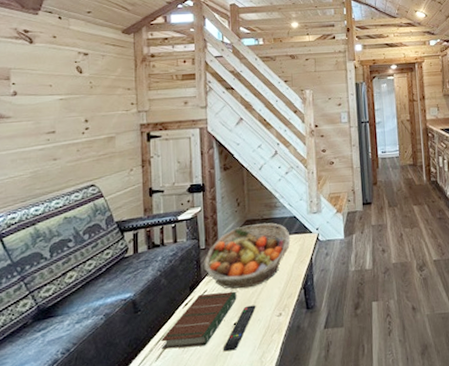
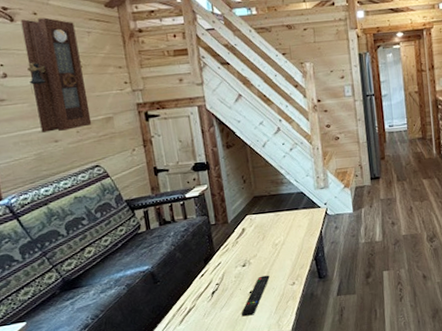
pendulum clock: none [38,41,93,150] -> present [20,17,92,133]
book: present [161,291,237,349] -> none [182,263,251,315]
fruit basket: present [204,222,291,289] -> none [215,198,300,261]

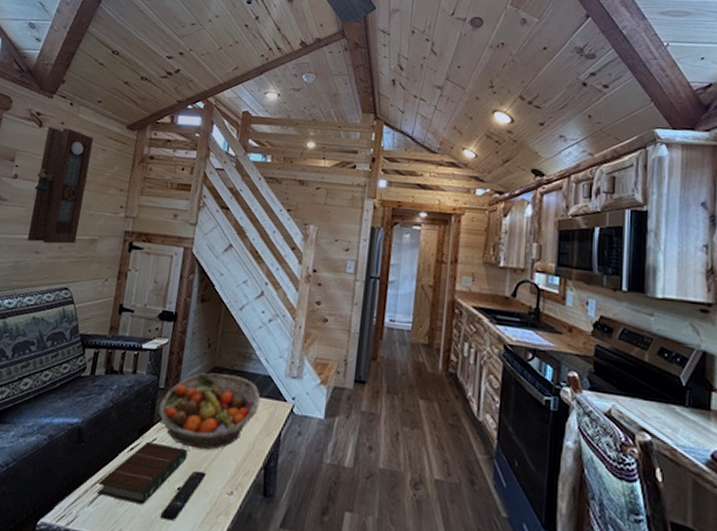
book: none [182,263,251,315] -> present [97,441,188,505]
fruit basket: none [215,198,300,261] -> present [158,372,261,450]

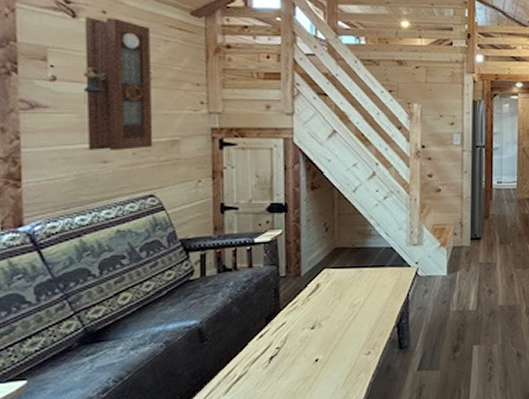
book: present [97,441,188,505] -> none [231,325,320,383]
fruit basket: present [158,372,261,450] -> none [283,252,386,323]
remote control: present [160,470,206,521] -> none [301,341,342,389]

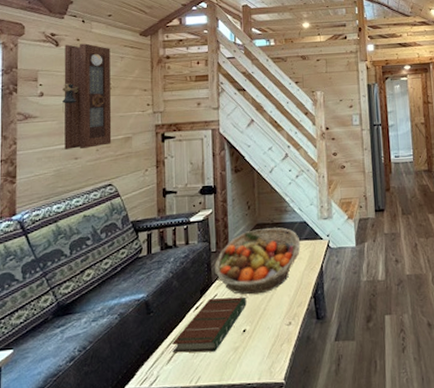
book: none [231,325,320,383] -> present [172,296,247,353]
fruit basket: none [283,252,386,323] -> present [214,227,301,295]

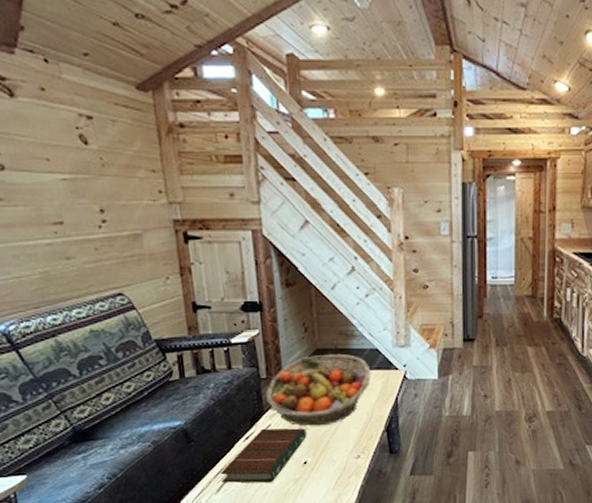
pendulum clock: present [62,43,112,150] -> none [23,95,115,246]

